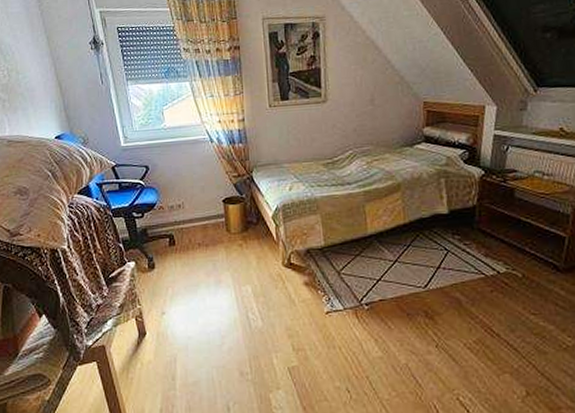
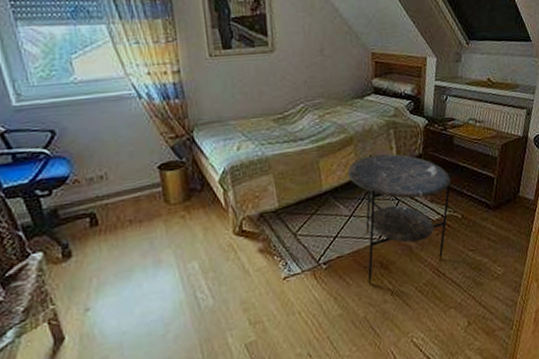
side table: none [394,202,511,332] -> present [348,154,452,285]

